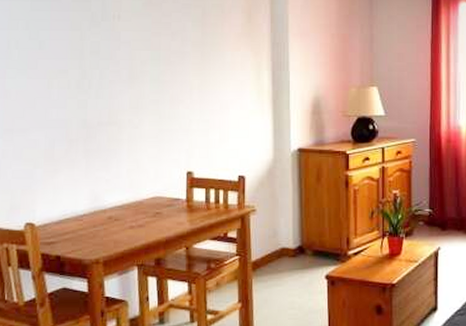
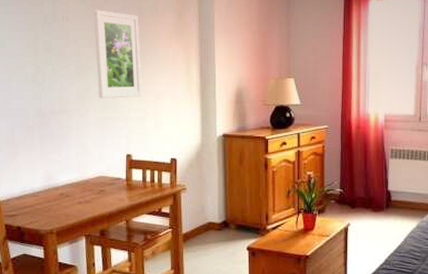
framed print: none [149,8,206,108] -> present [93,10,142,99]

